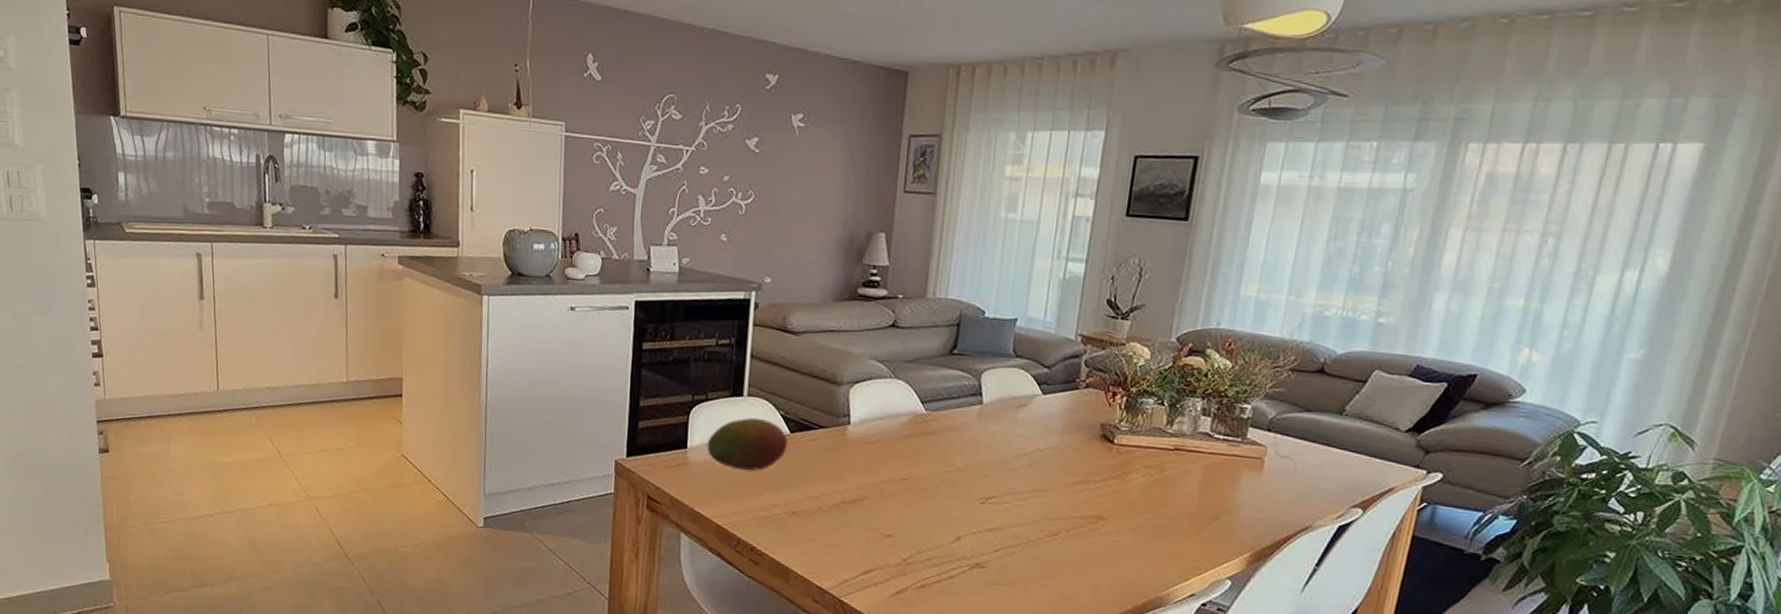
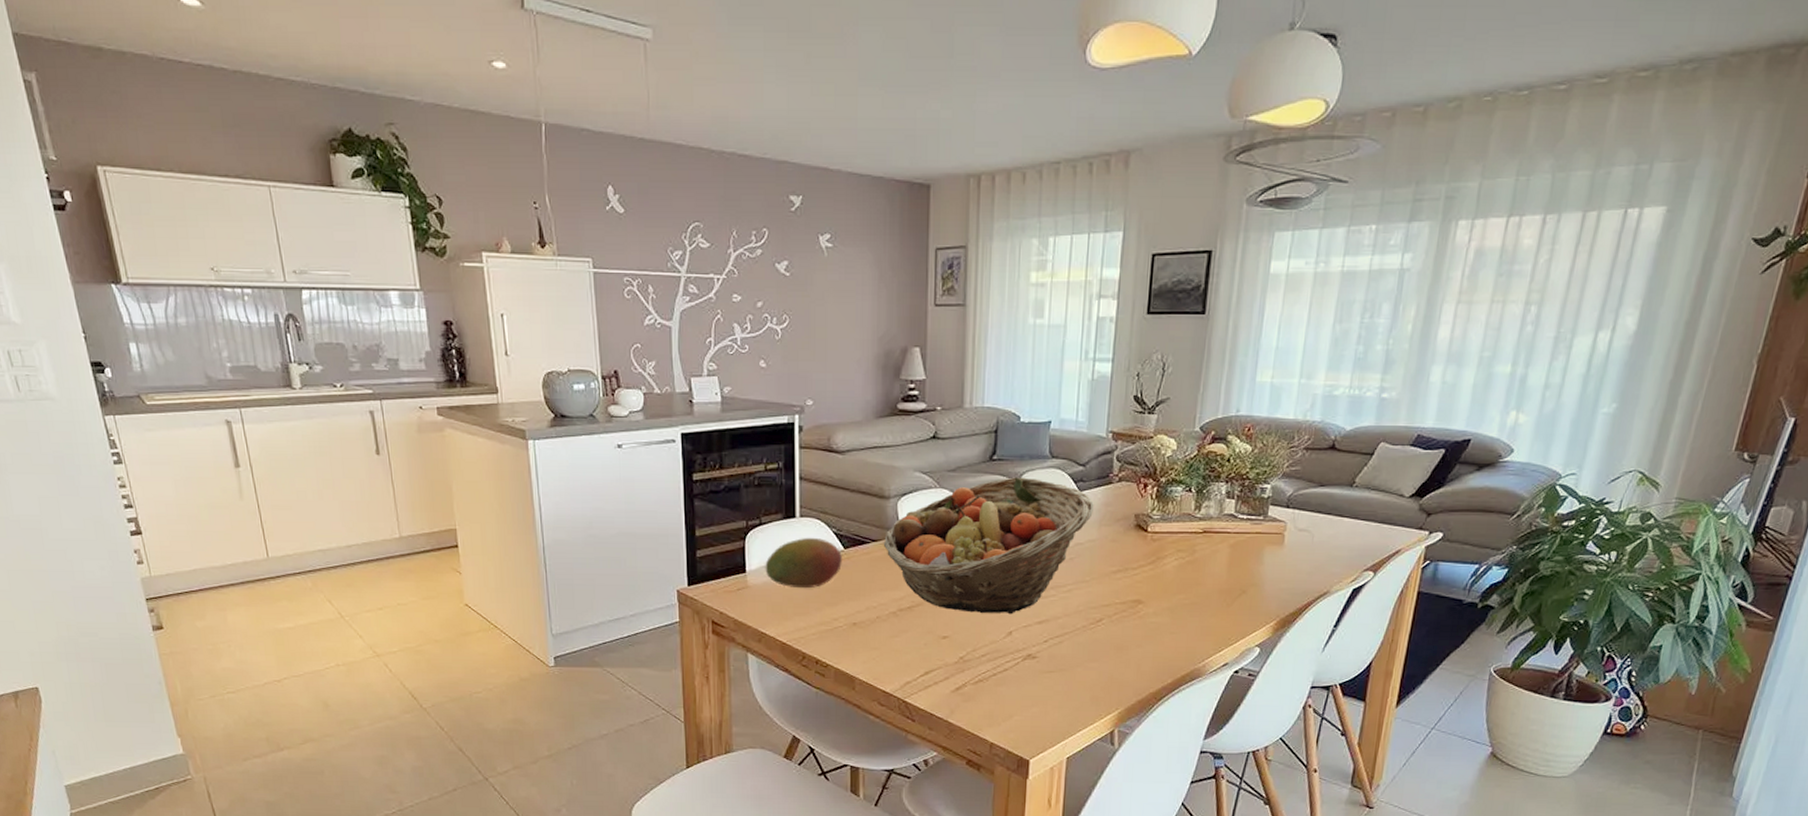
fruit basket: none [831,373,1058,519] -> present [883,477,1095,615]

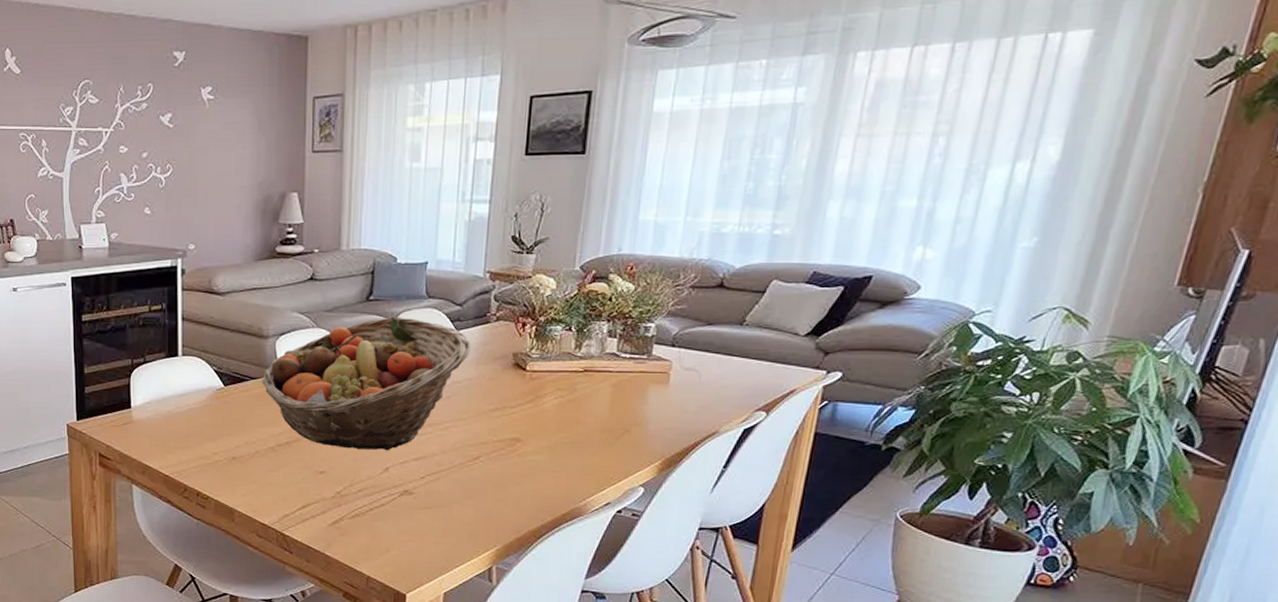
fruit: present [765,537,842,589] -> none [149,375,222,424]

